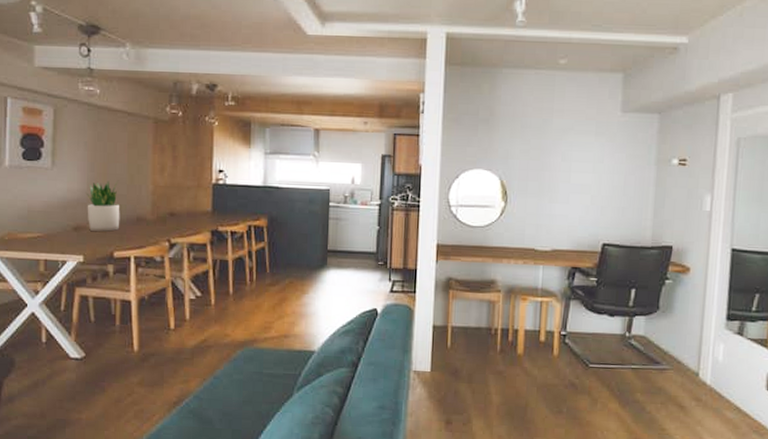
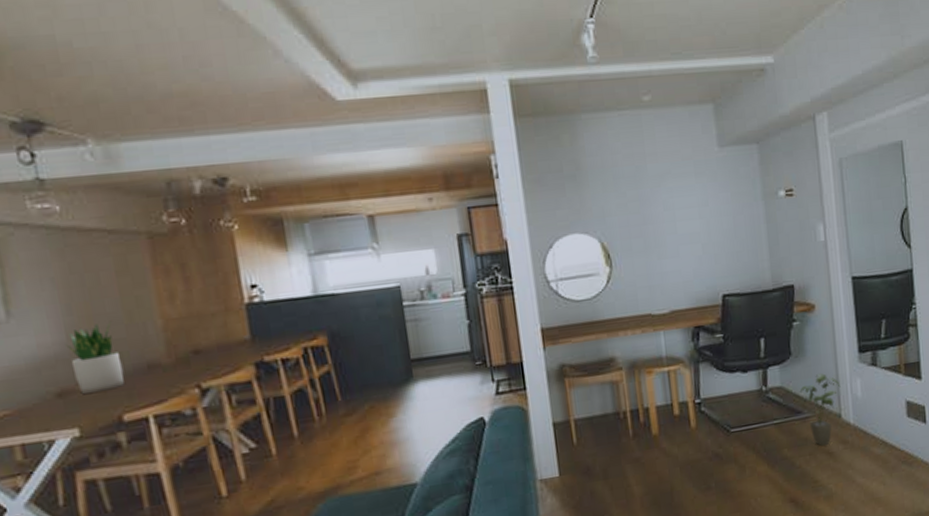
house plant: none [662,332,703,398] -> present [800,373,841,446]

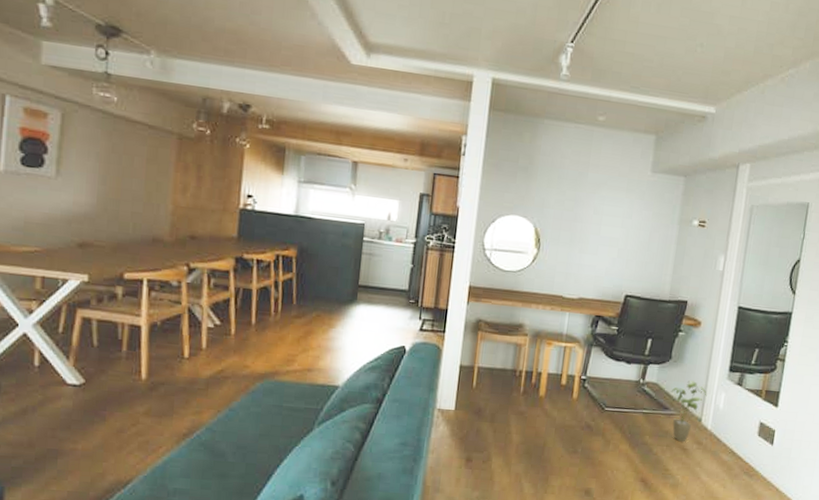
planter: present [65,322,125,395] -> none [95,196,134,252]

